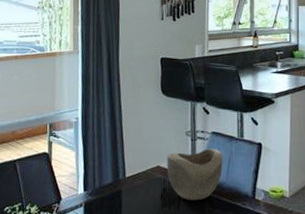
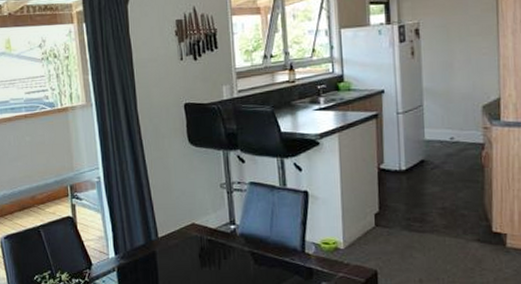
decorative bowl: present [166,148,223,201] -> none [201,200,266,258]

